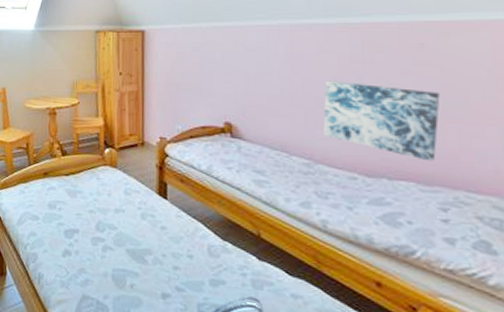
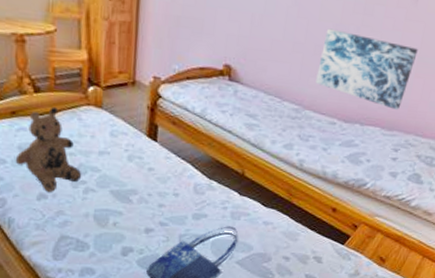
teddy bear: none [45,167,101,249] -> present [15,106,82,192]

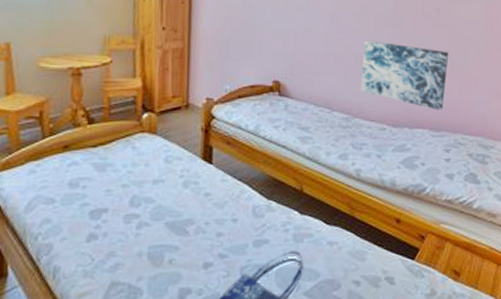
teddy bear: present [15,106,82,192] -> none [64,137,136,231]

